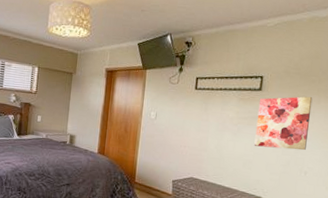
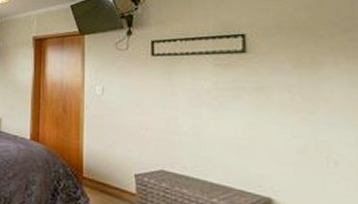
wall art: present [254,96,313,151] -> none [244,57,329,131]

